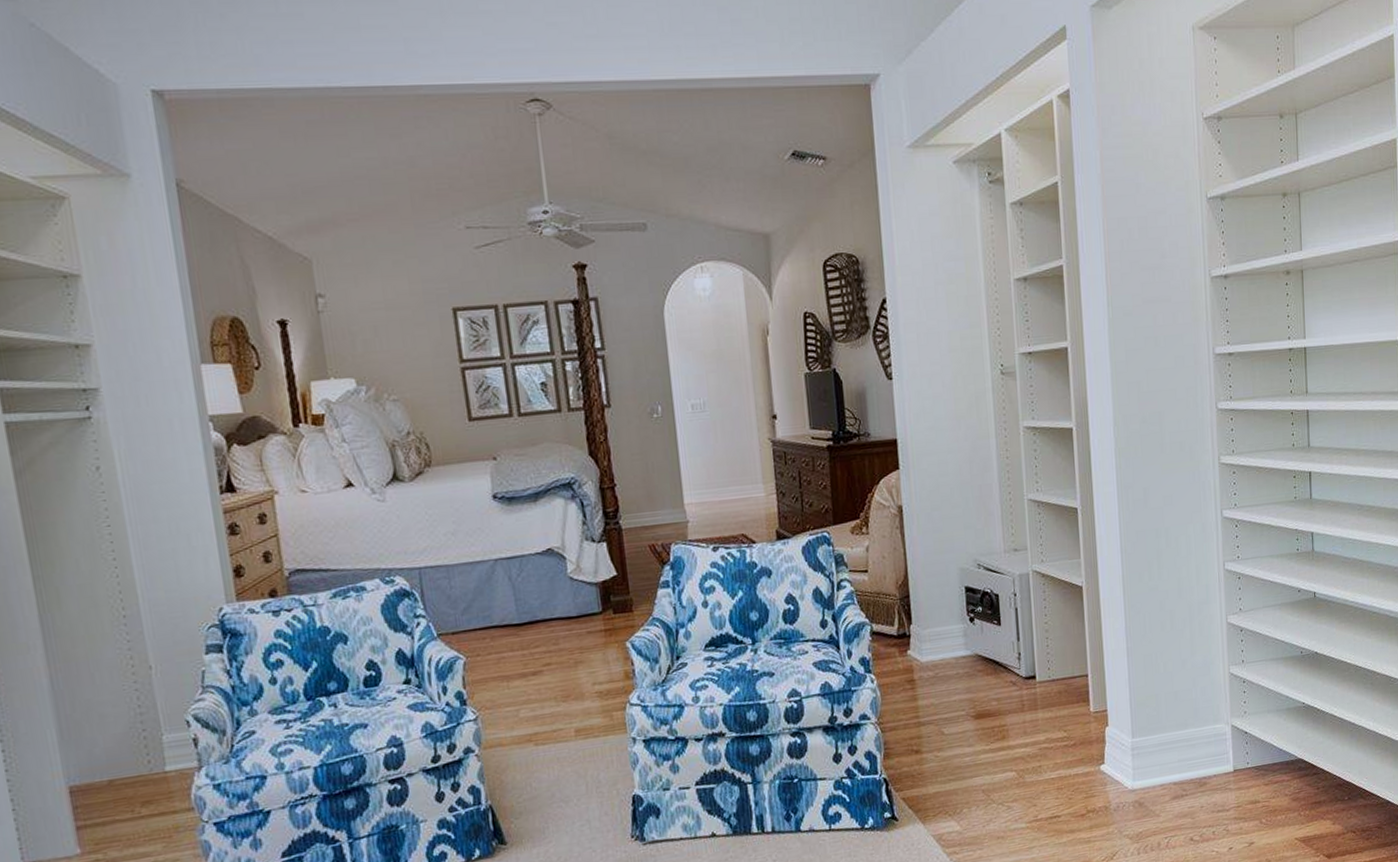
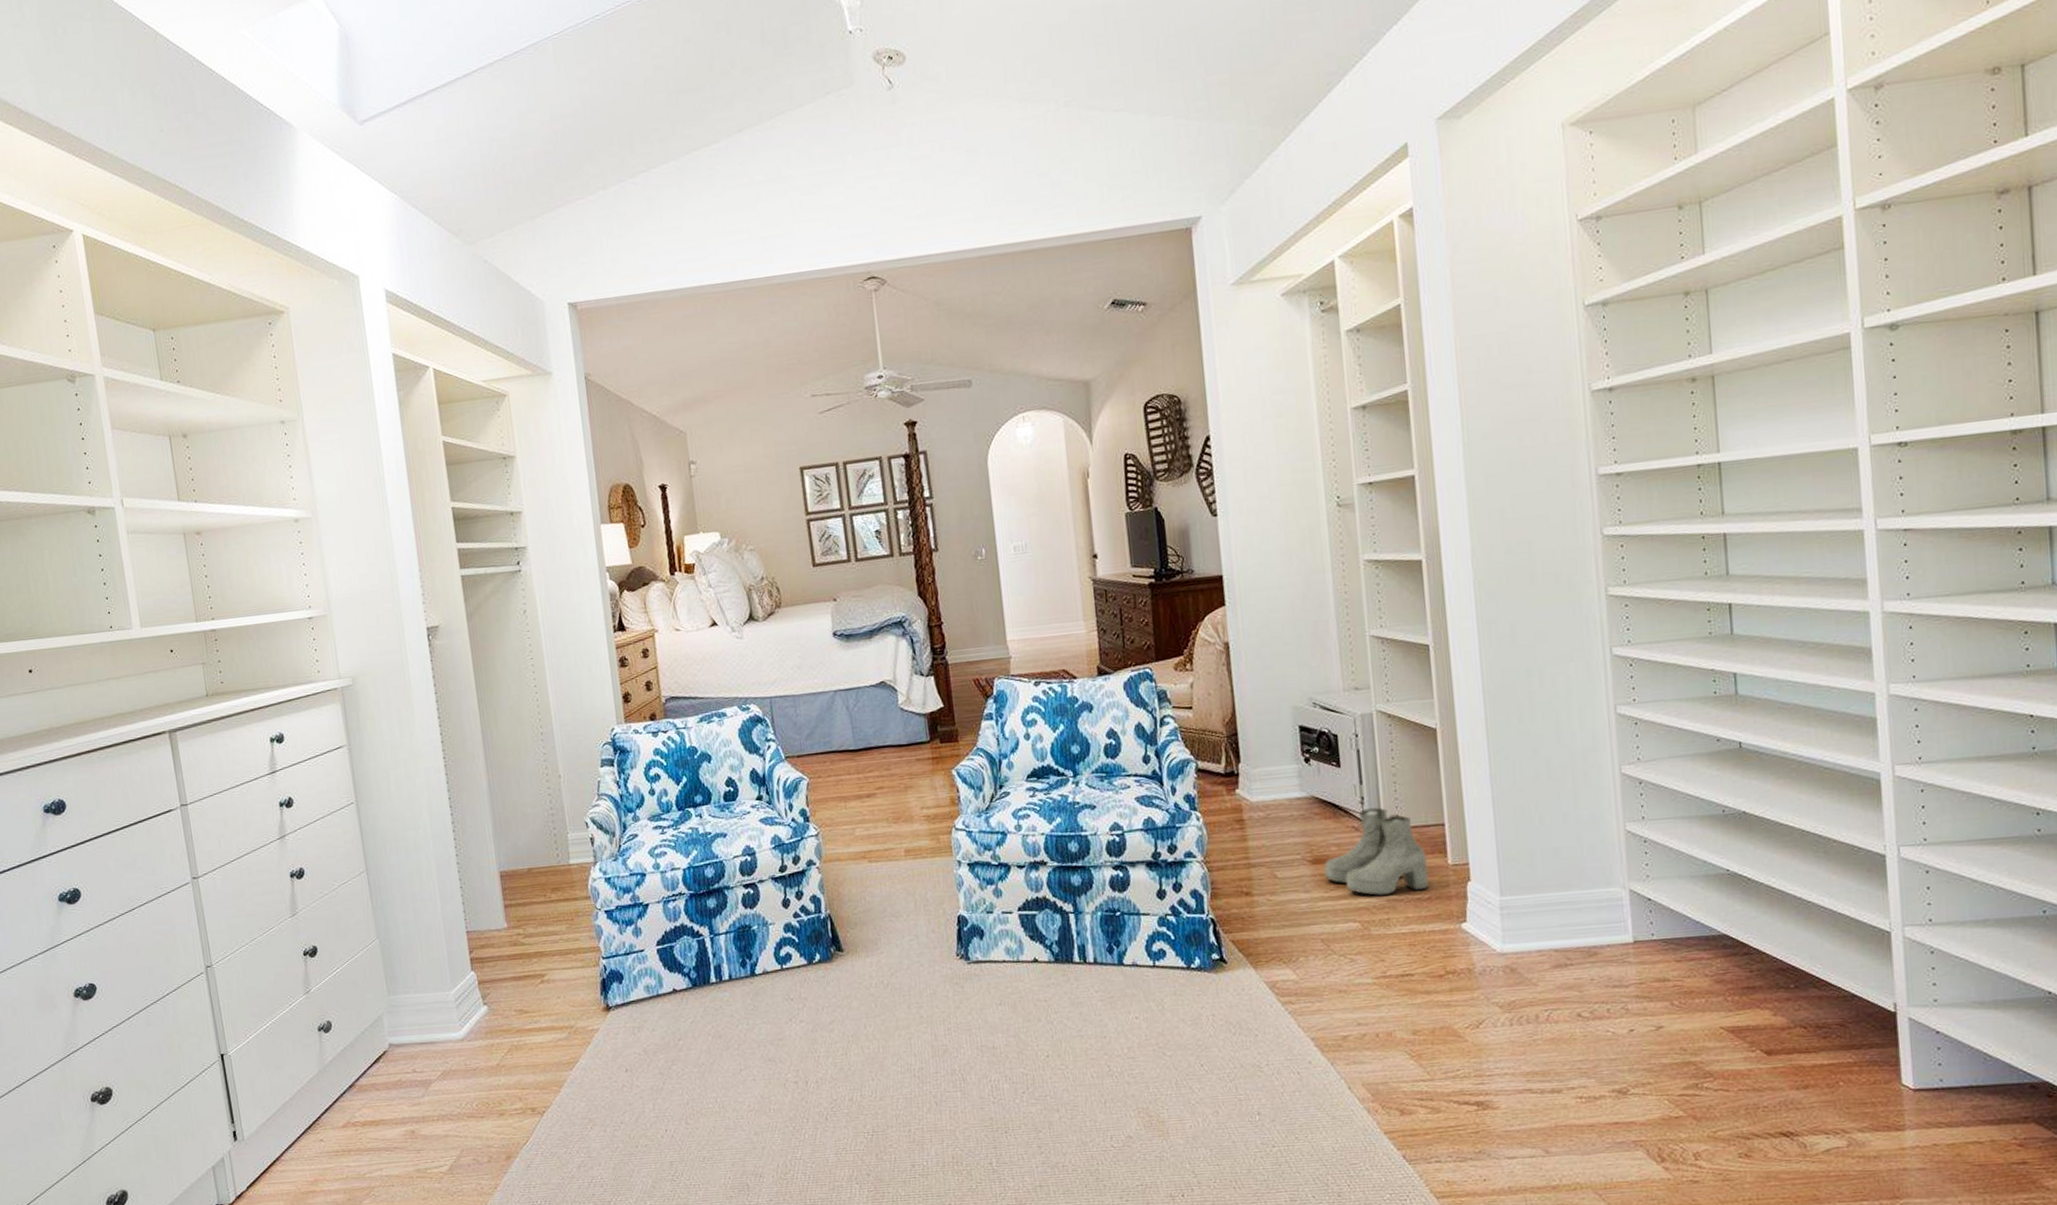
boots: none [985,662,1074,746] -> present [1324,807,1428,897]

